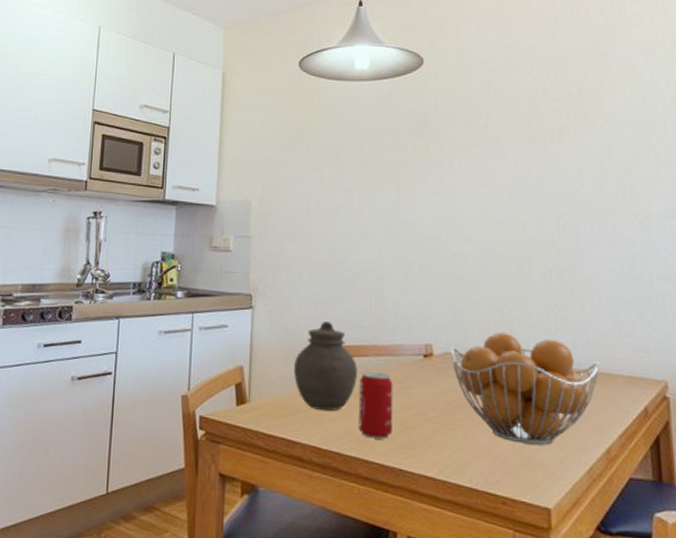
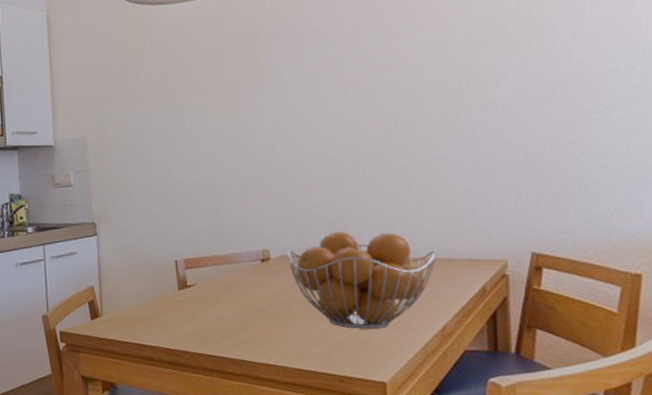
jar: present [294,322,357,411] -> none [140,239,199,317]
beverage can: present [358,371,393,439] -> none [200,279,234,337]

